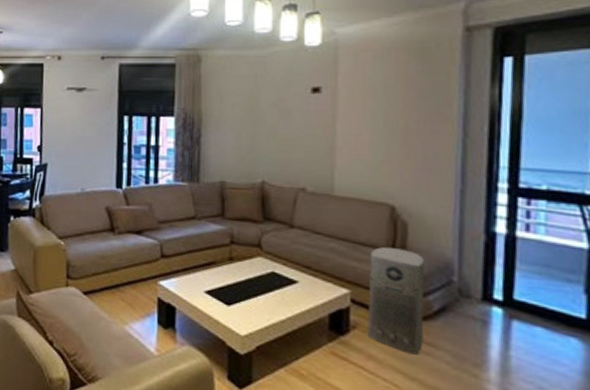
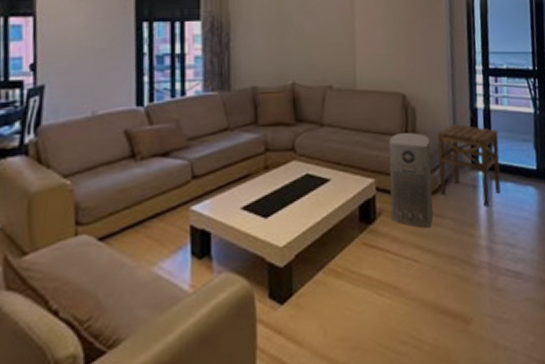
side table: none [434,246,527,349] -> present [437,123,501,207]

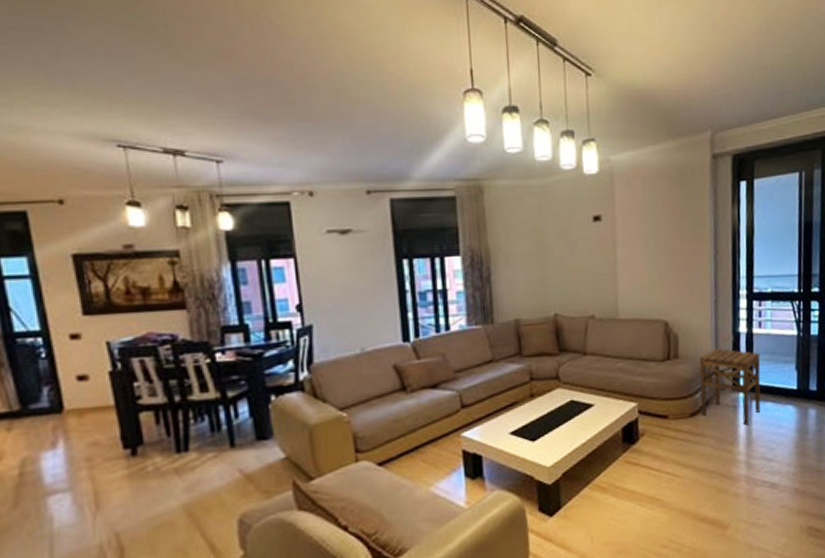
air purifier: present [388,132,433,229] -> none [650,358,694,447]

